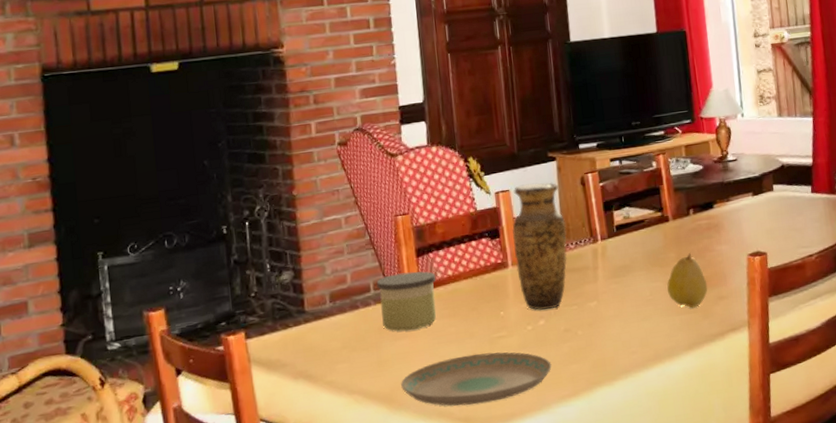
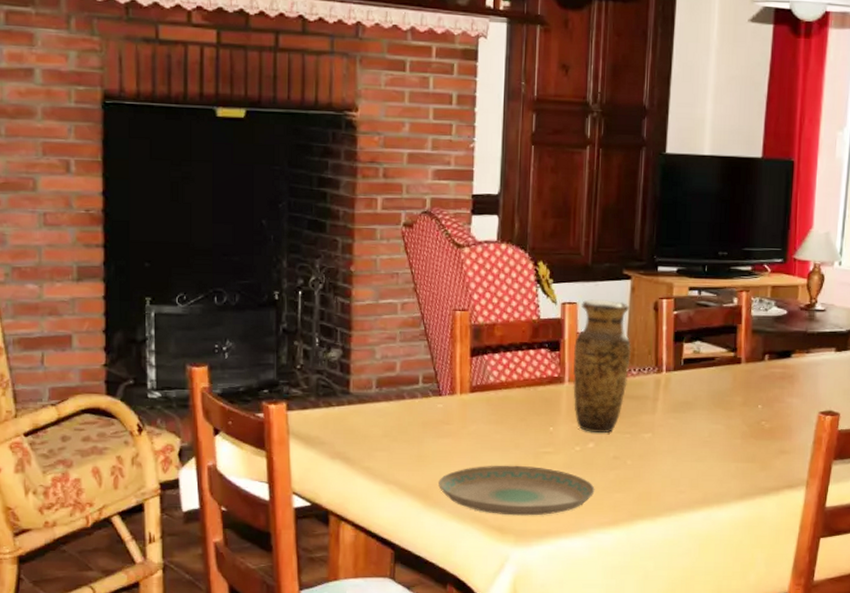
candle: present [376,271,437,331] -> none [426,370,488,430]
fruit: present [667,252,708,308] -> none [728,399,771,458]

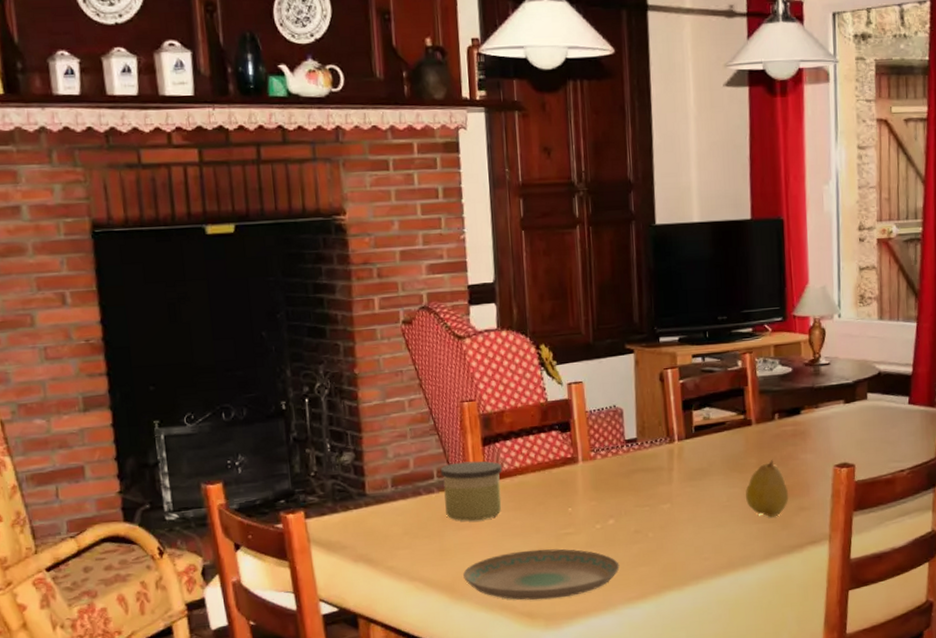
candle: none [426,370,488,430] -> present [440,461,503,521]
vase: present [572,299,632,433] -> none [584,376,642,509]
fruit: none [728,399,771,458] -> present [746,459,789,518]

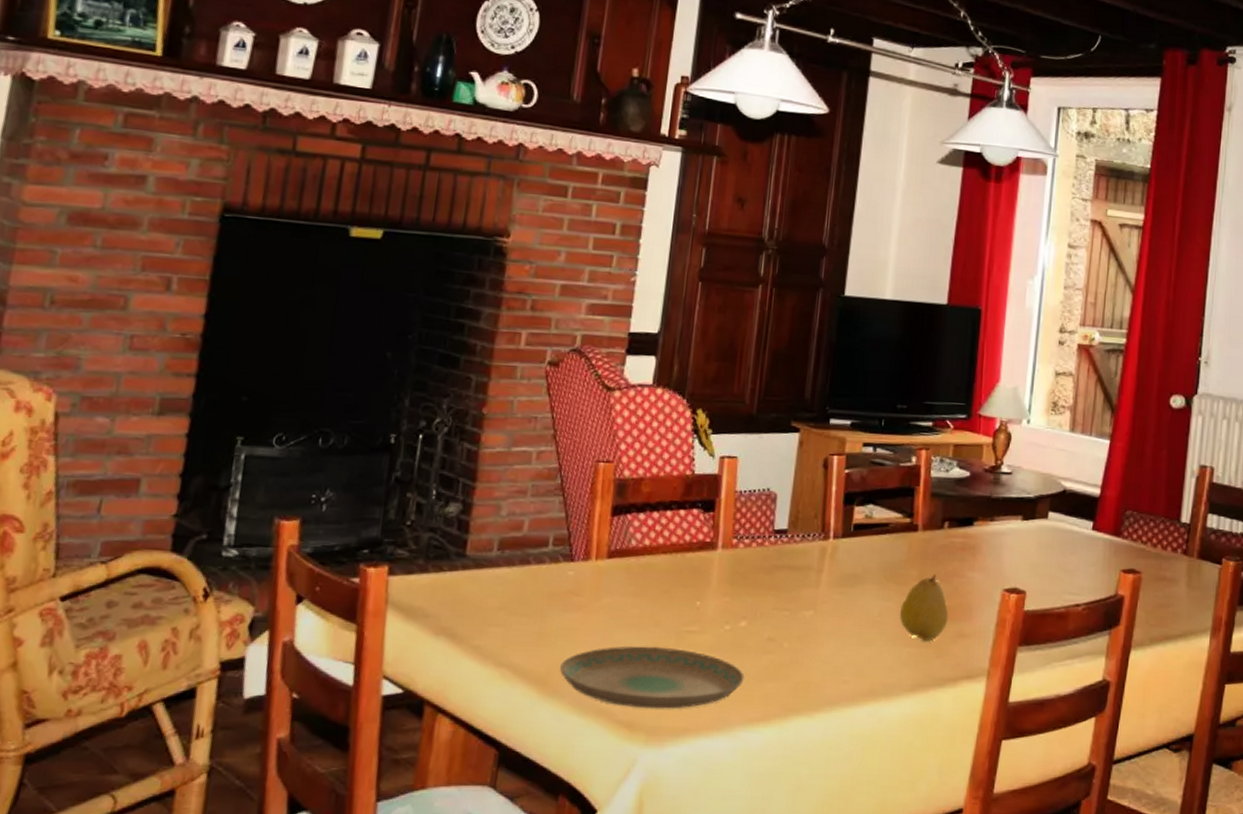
candle: present [440,461,503,521] -> none [554,531,630,603]

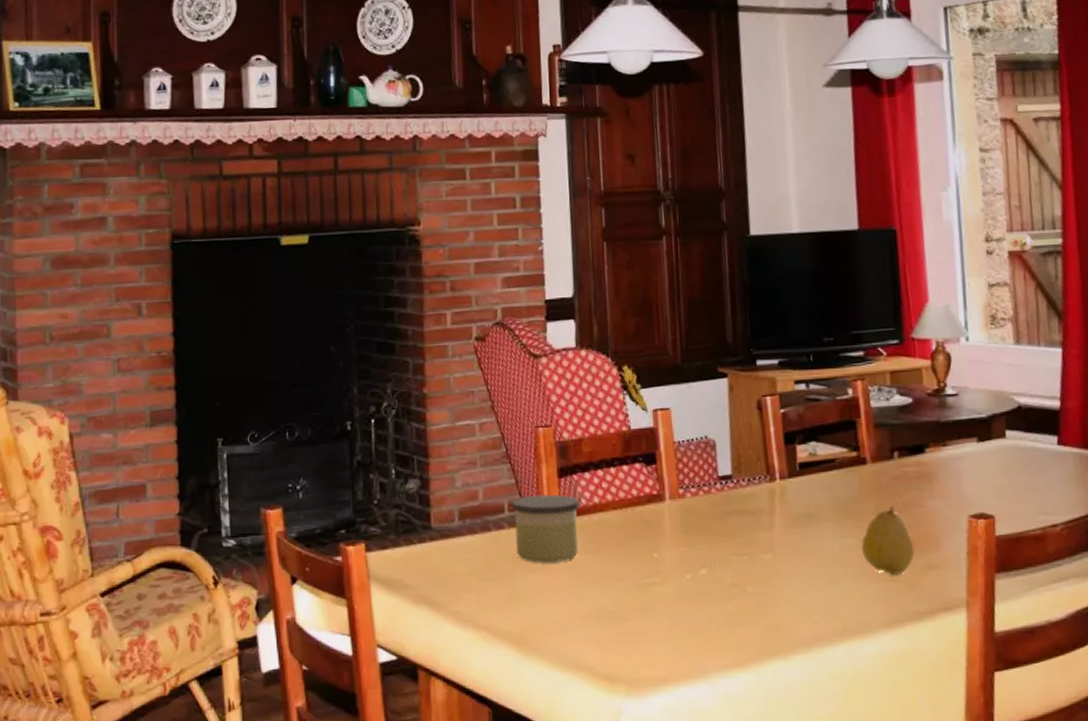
candle: none [554,531,630,603] -> present [511,494,580,563]
plate: present [560,646,745,709] -> none [535,600,714,661]

